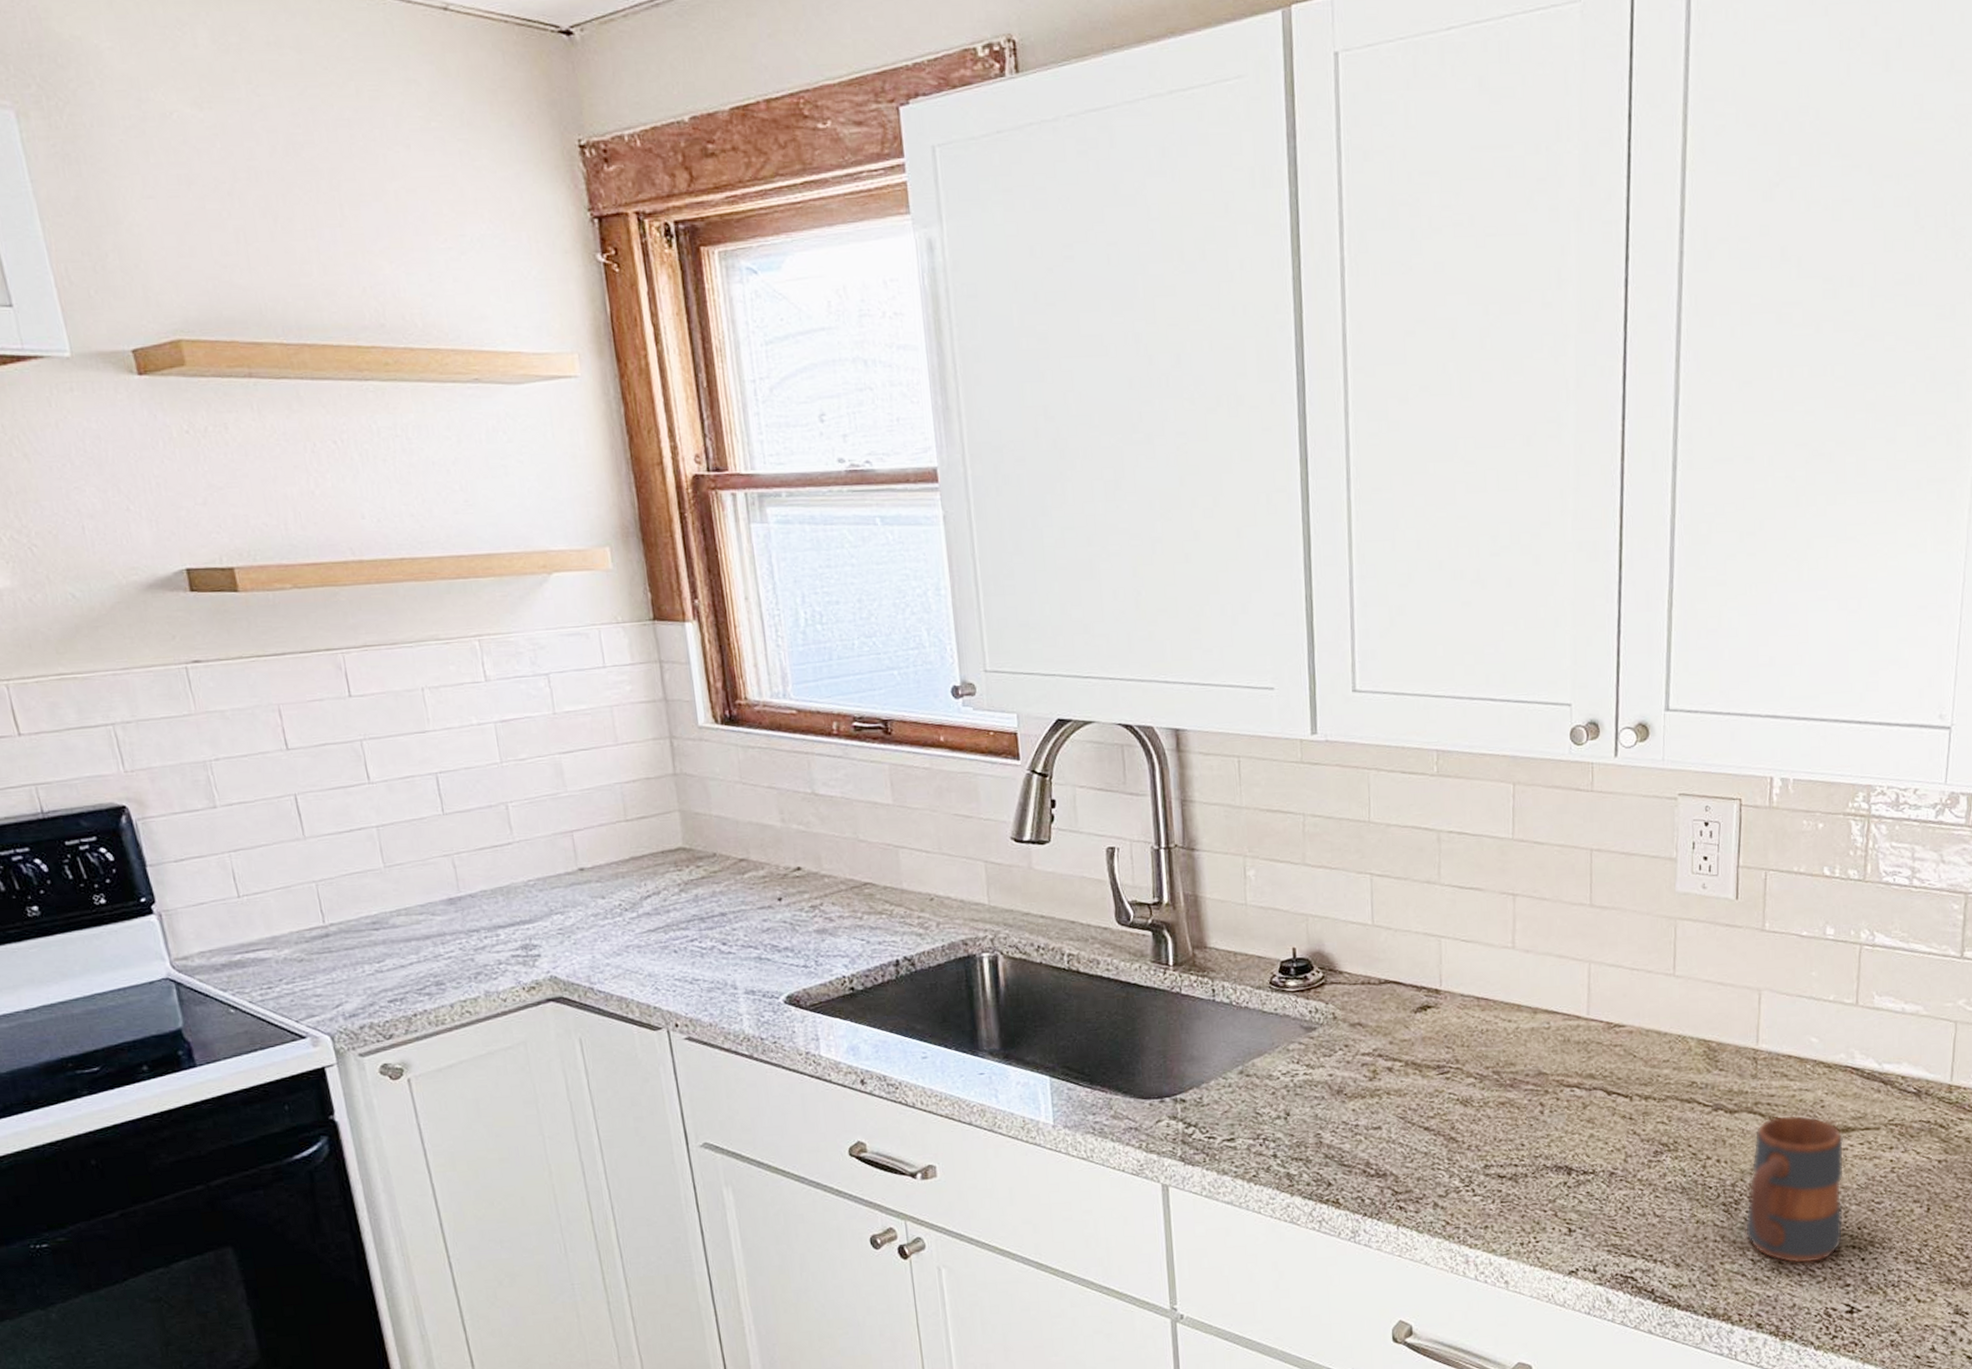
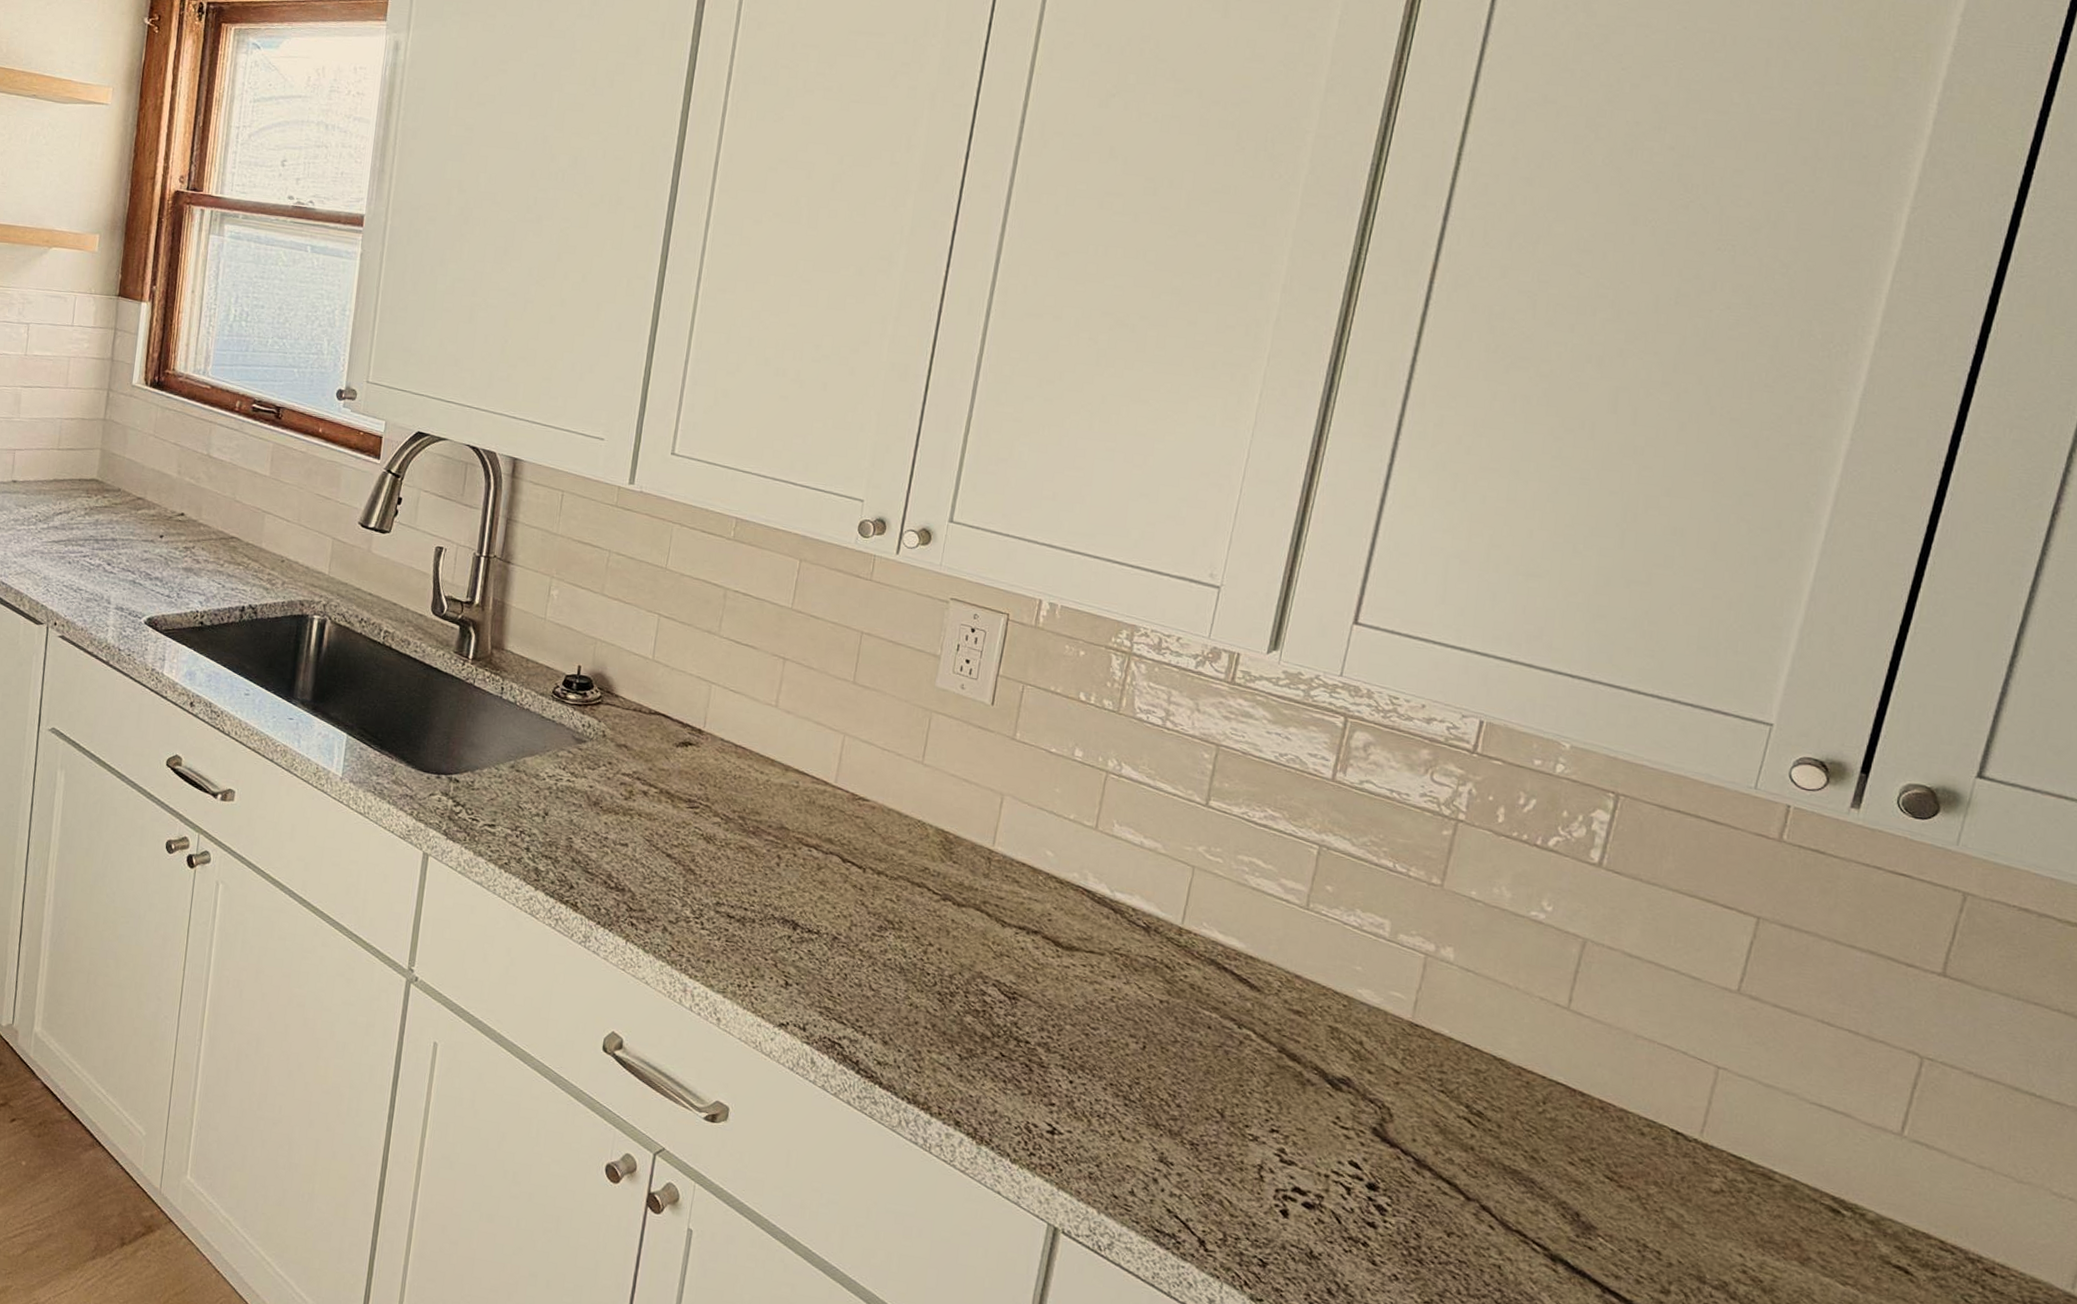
mug: present [1745,1115,1844,1264] -> none [956,919,1067,1074]

